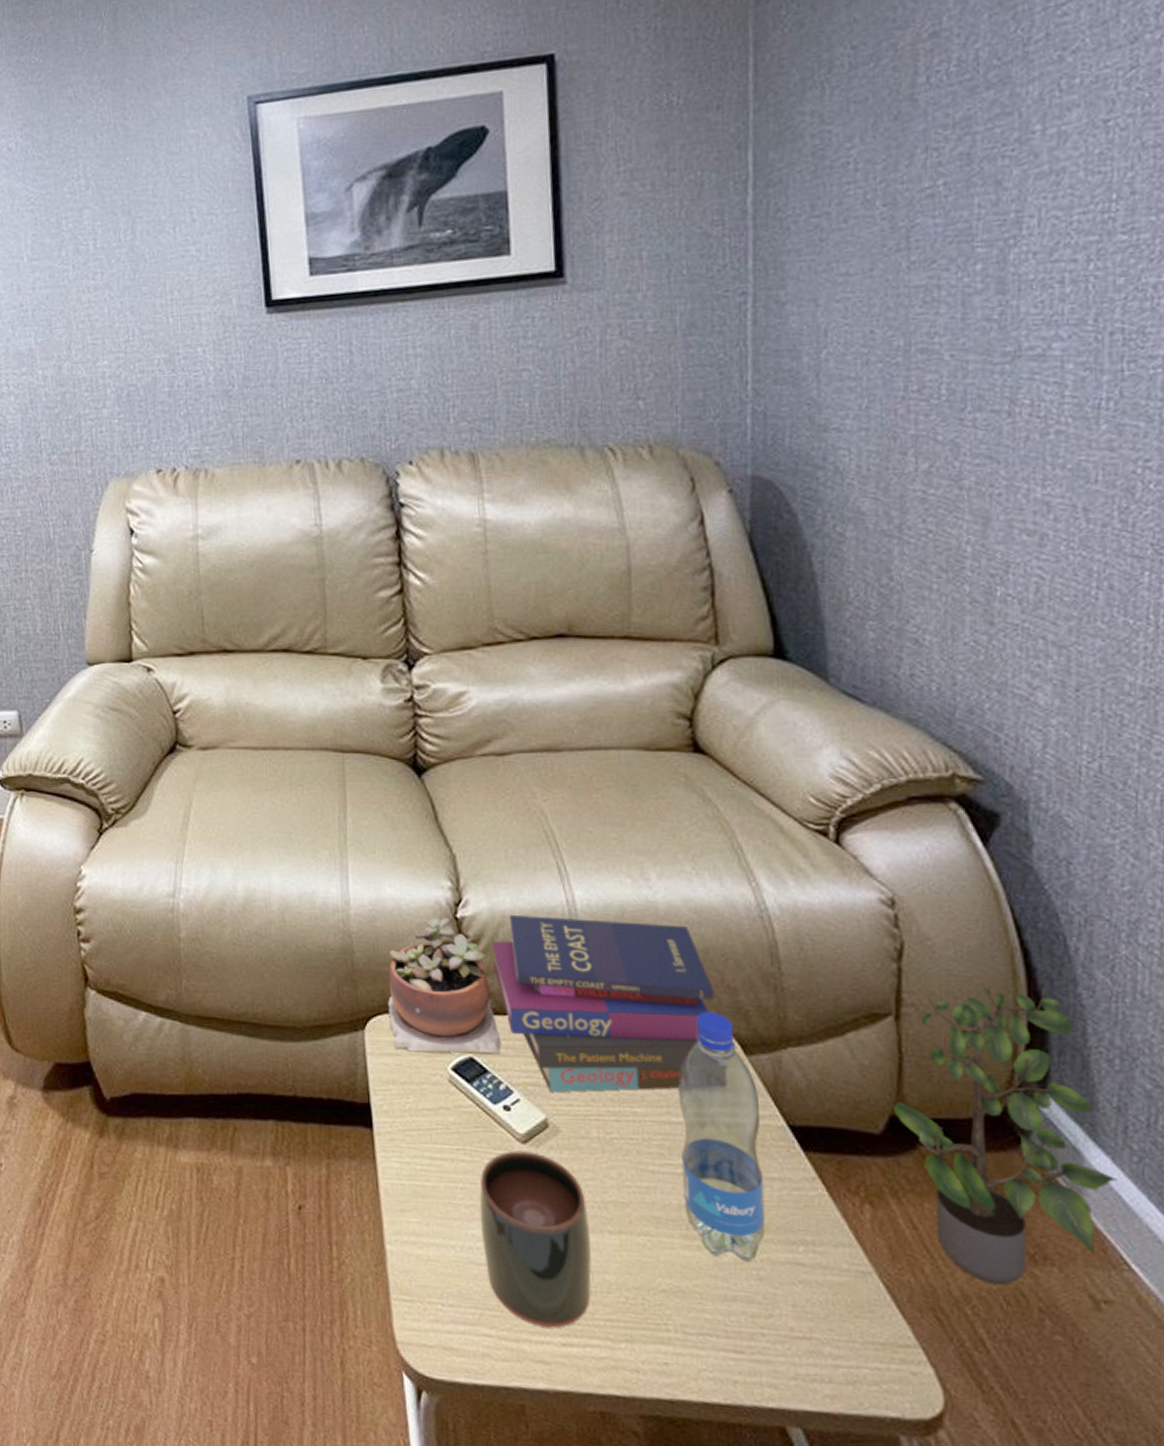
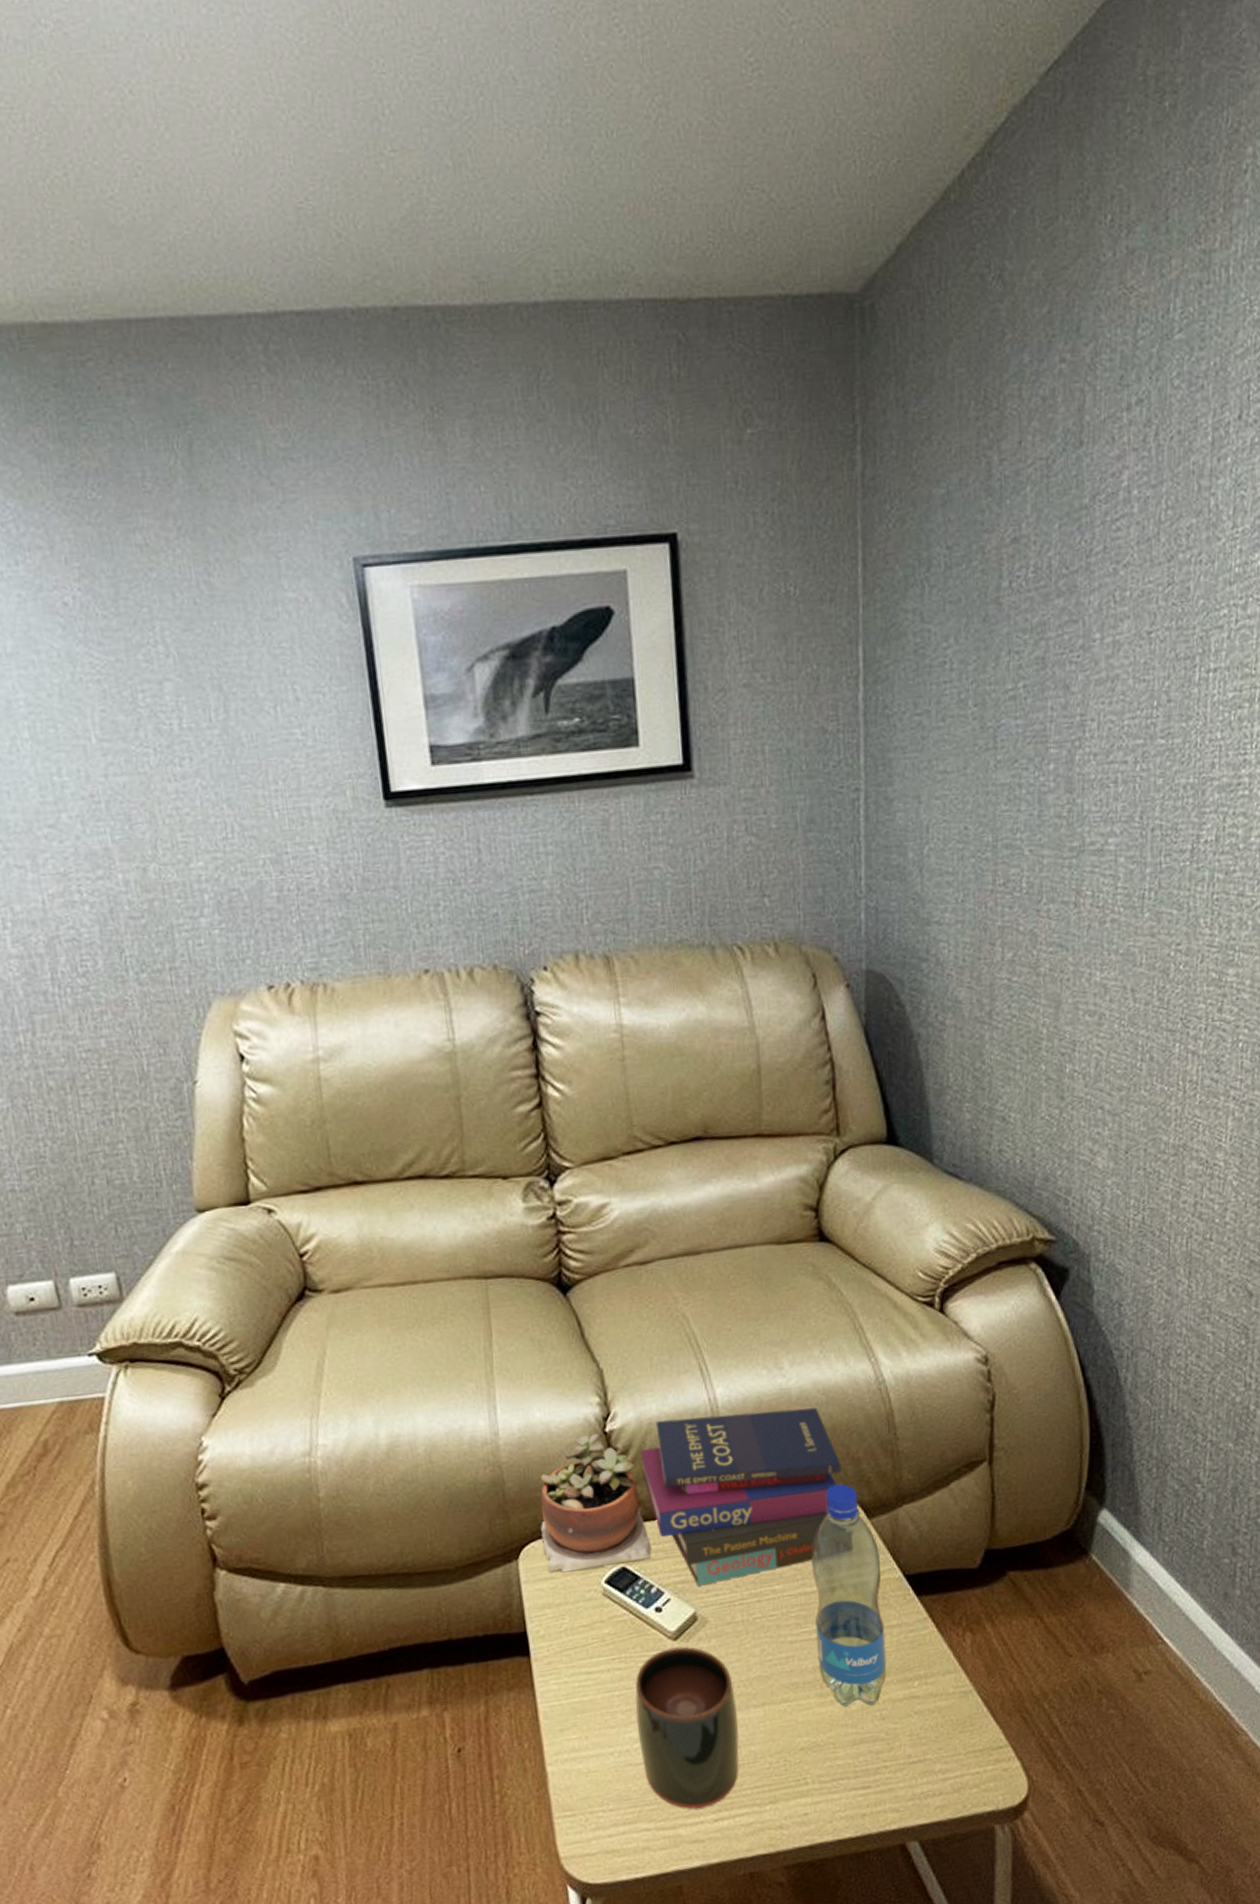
potted plant: present [892,987,1117,1285] -> none [987,1416,1154,1679]

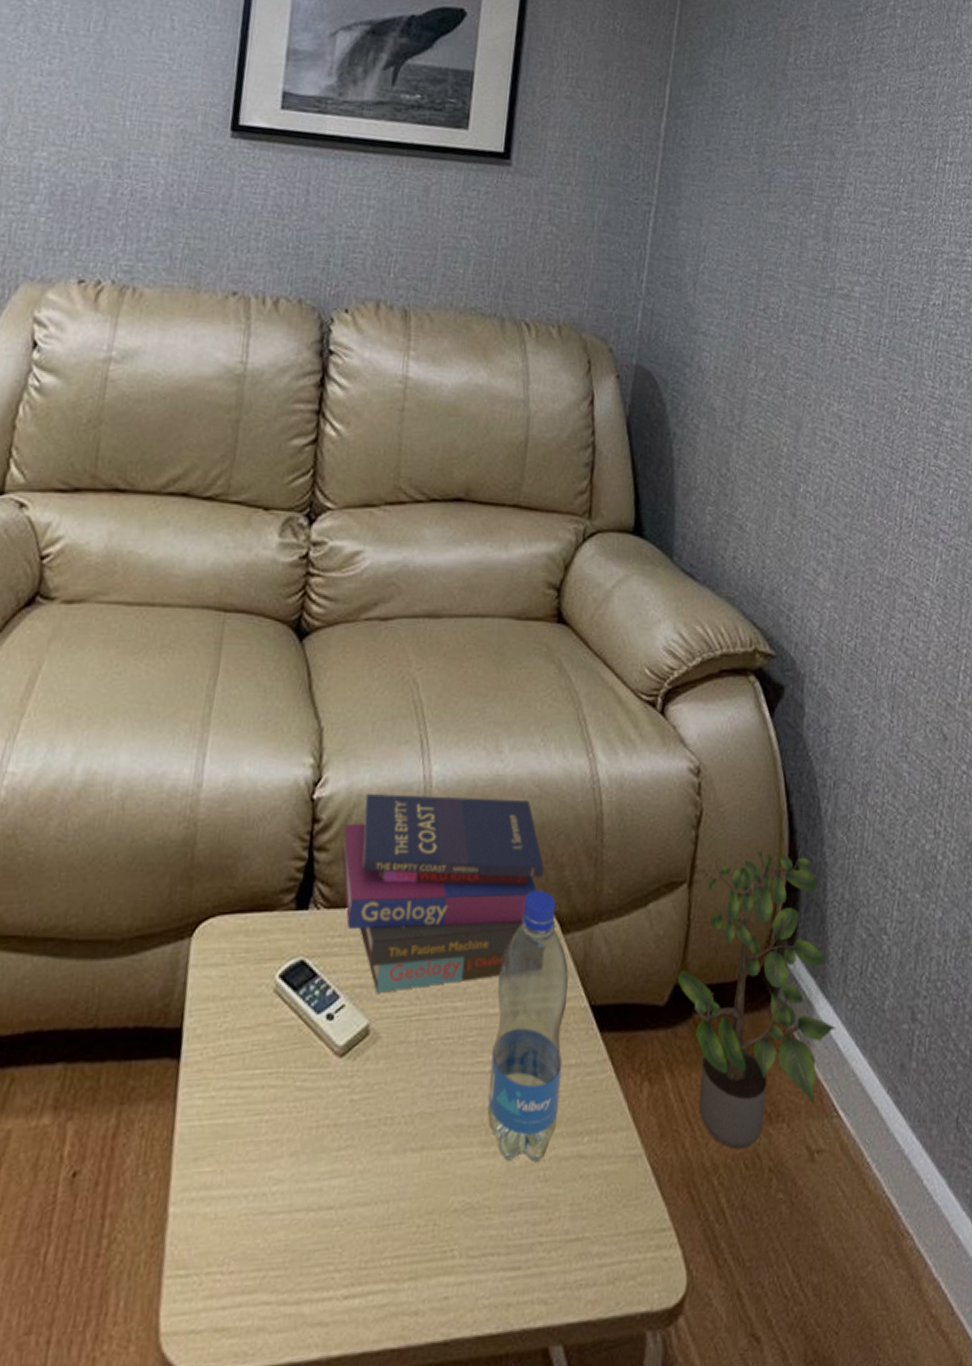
succulent plant: present [540,1433,652,1573] -> none [221,799,337,959]
mug: present [635,1646,739,1809] -> none [278,1066,394,1279]
potted plant: none [987,1416,1154,1679] -> present [677,848,836,1150]

